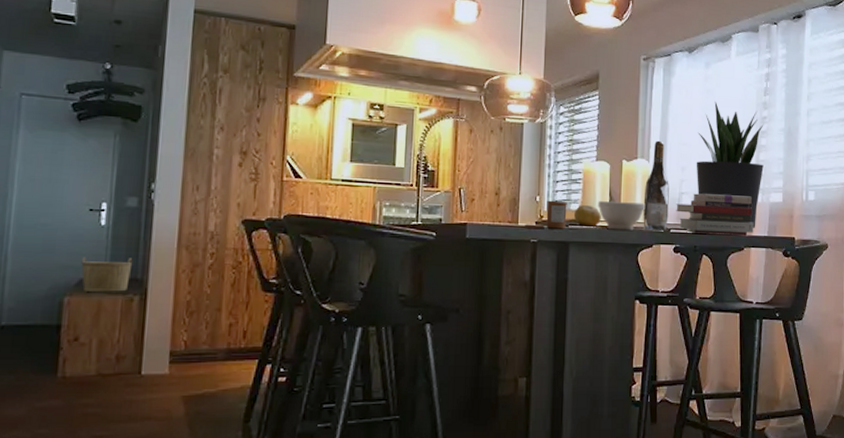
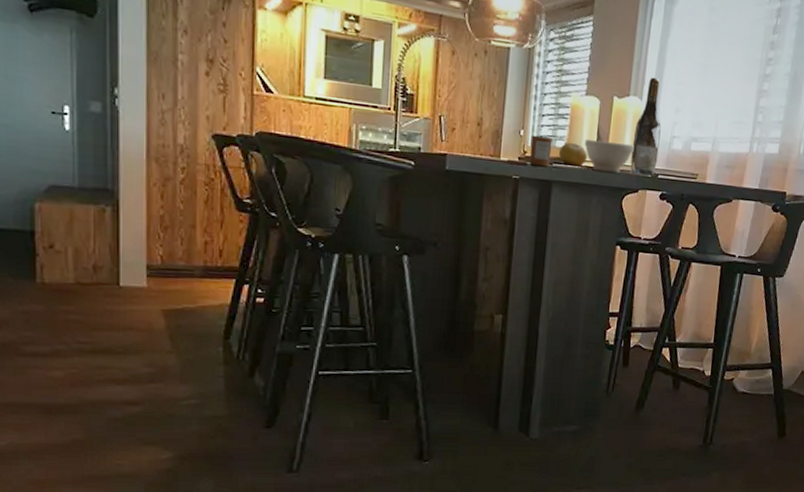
basket: present [81,257,133,292] -> none [49,162,102,202]
books: present [676,193,754,236] -> none [665,138,747,188]
planter: present [696,102,764,228] -> none [690,37,769,179]

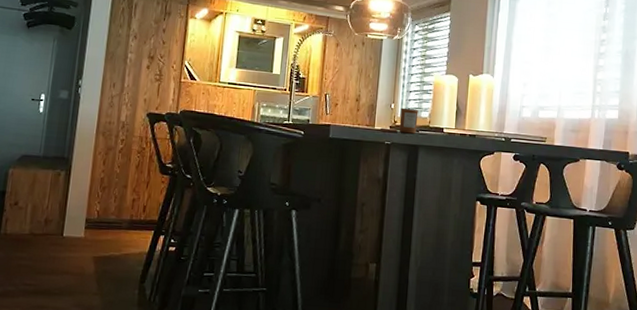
fruit: present [559,142,587,168] -> none [424,113,448,134]
bowl: present [584,139,634,175] -> none [445,110,488,139]
wine bottle: present [630,77,661,176] -> none [486,58,512,140]

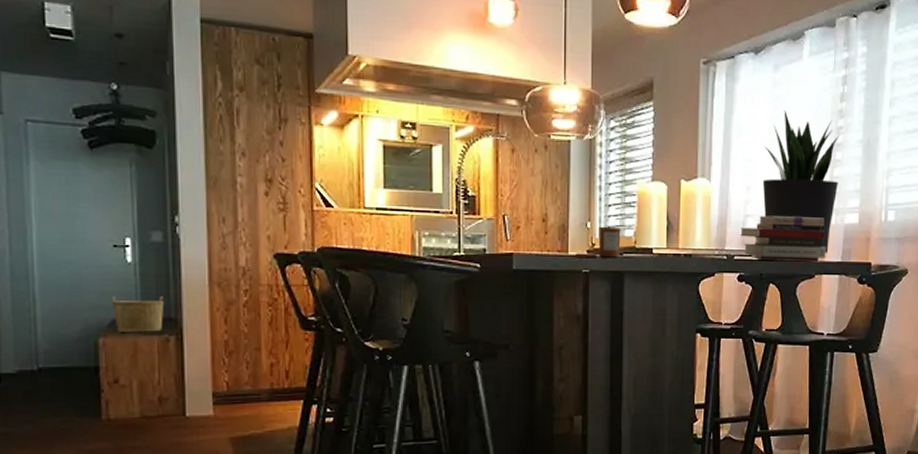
basket: none [23,137,62,167] -> present [111,296,165,332]
books: none [517,107,590,149] -> present [740,216,826,262]
planter: none [537,25,603,142] -> present [762,111,840,253]

